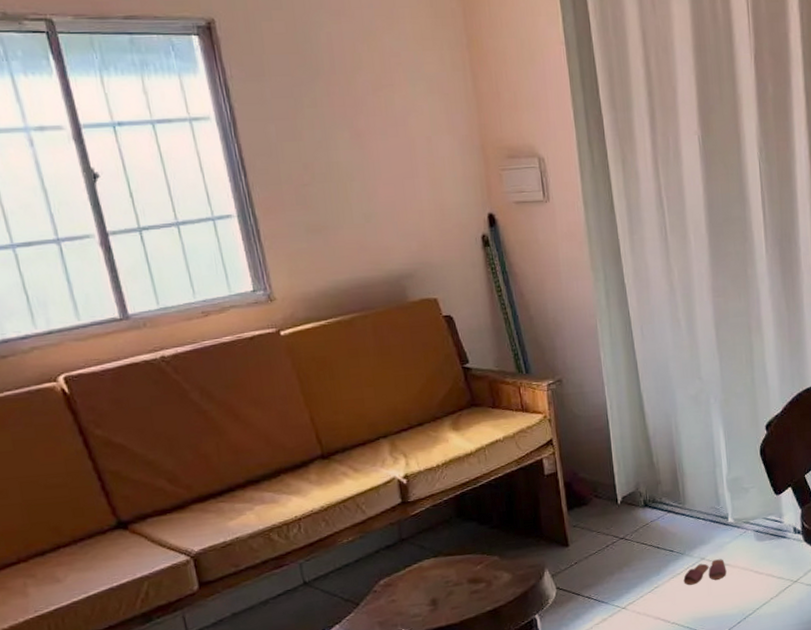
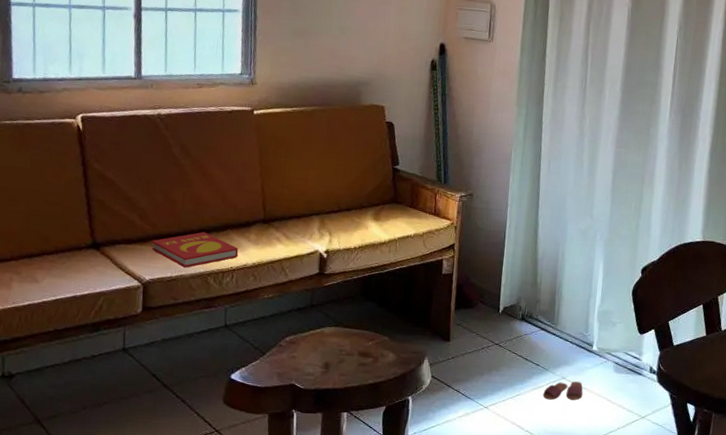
book: none [191,483,301,529] -> present [152,232,239,268]

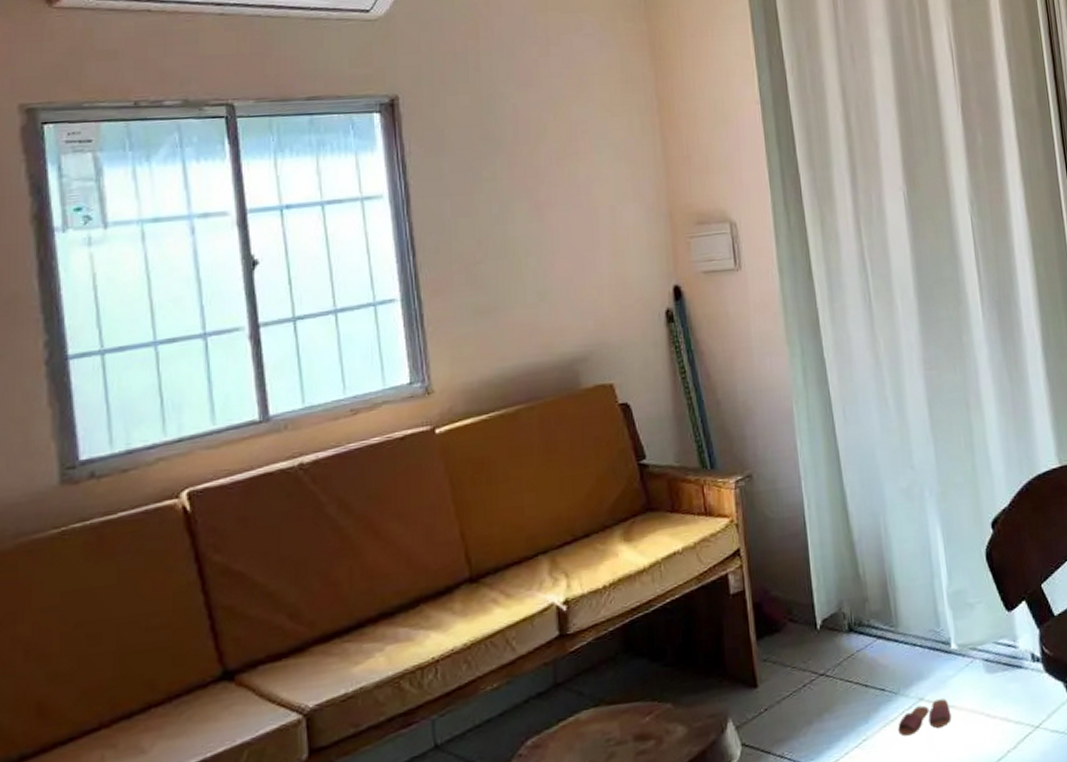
book: present [152,232,239,268] -> none [312,616,440,676]

